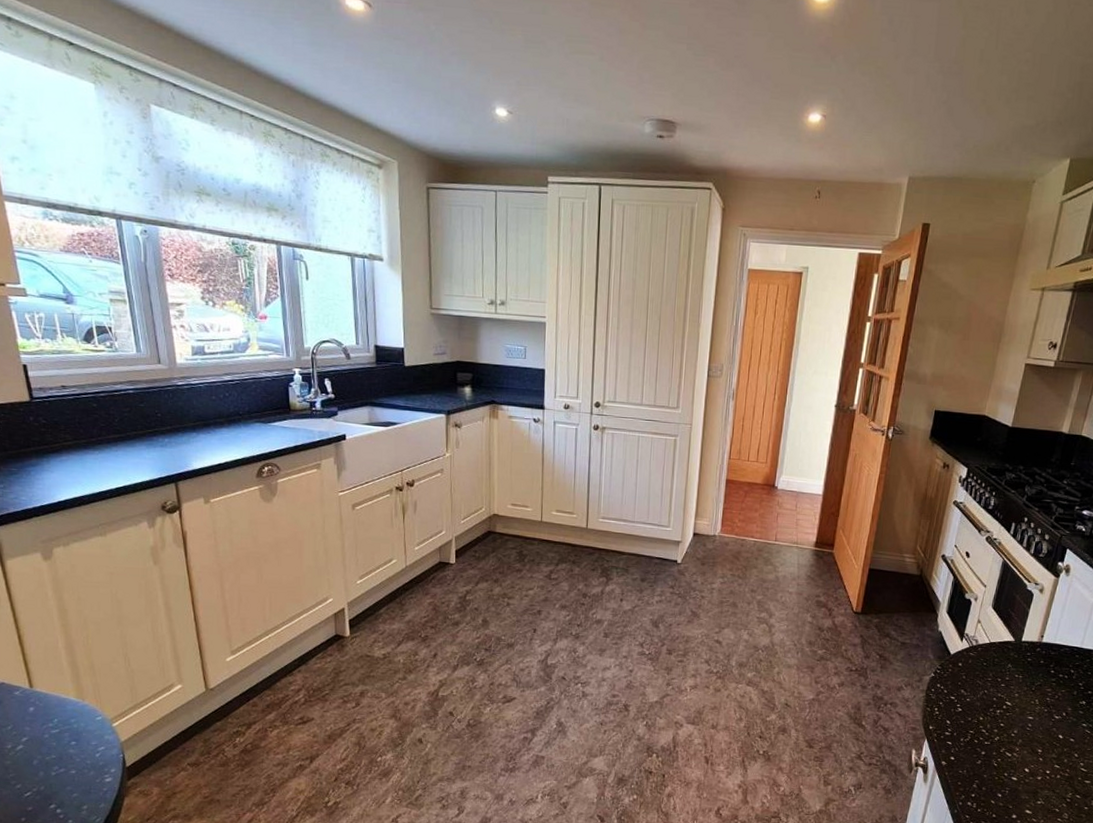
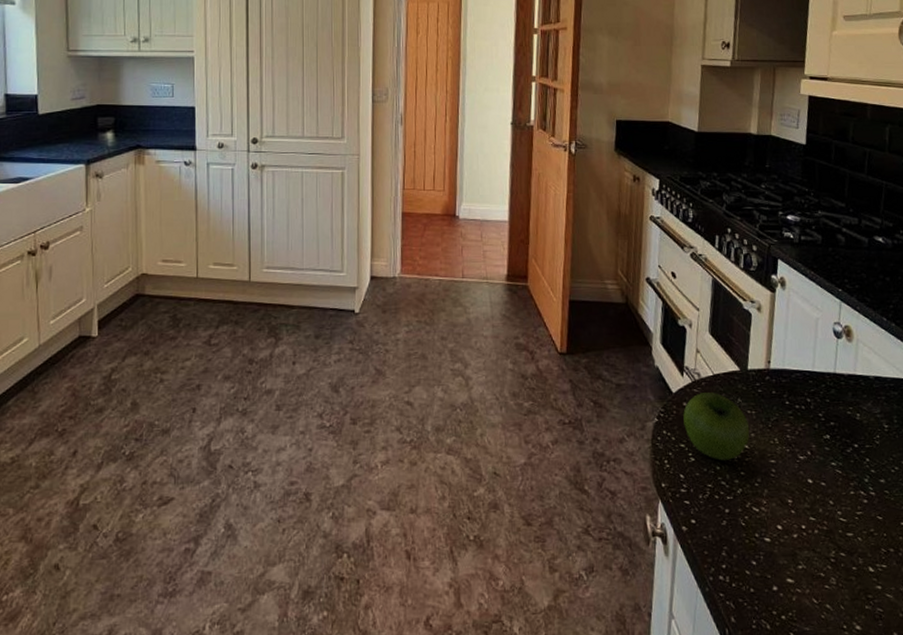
fruit: none [956,656,1015,713] -> present [683,392,750,461]

